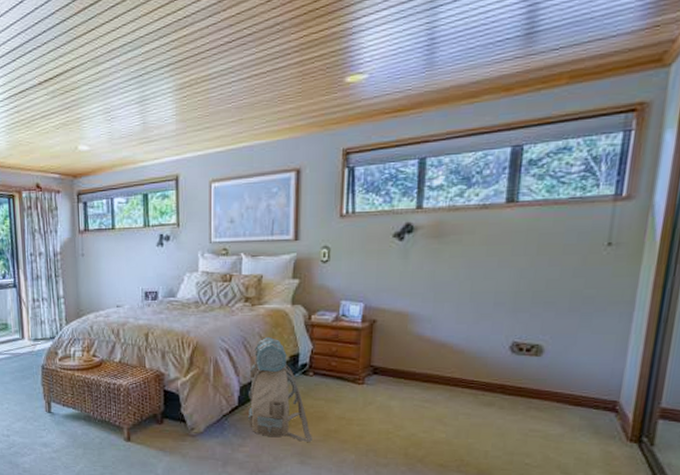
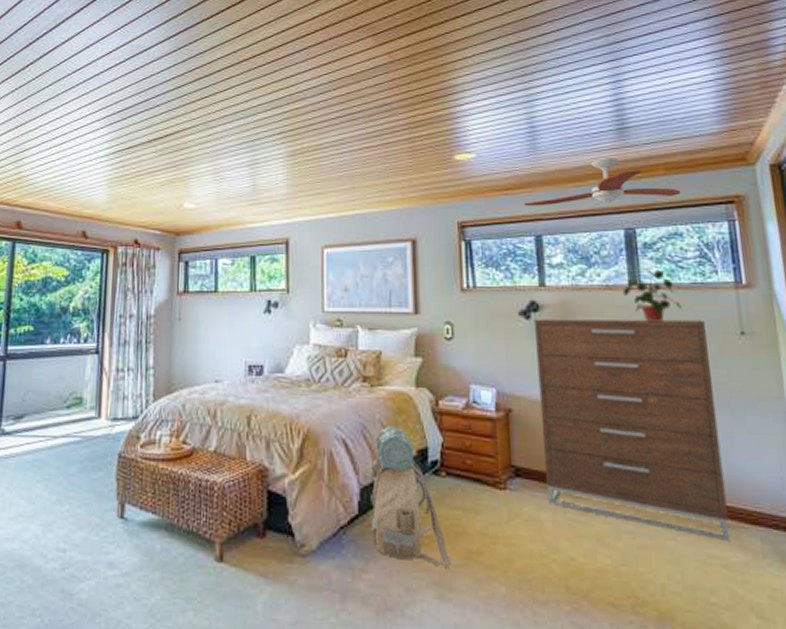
dresser: none [399,233,574,419] -> present [534,318,731,542]
ceiling fan: none [412,68,580,128] -> present [524,158,681,206]
potted plant: none [498,187,555,238] -> present [622,270,682,322]

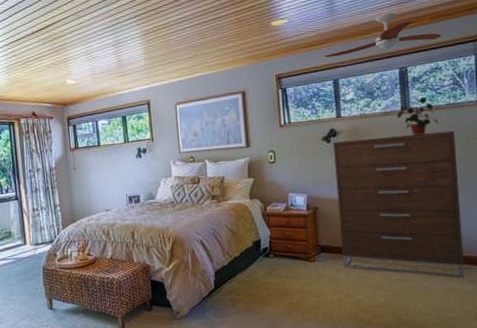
backpack: present [370,425,451,567] -> none [221,227,279,316]

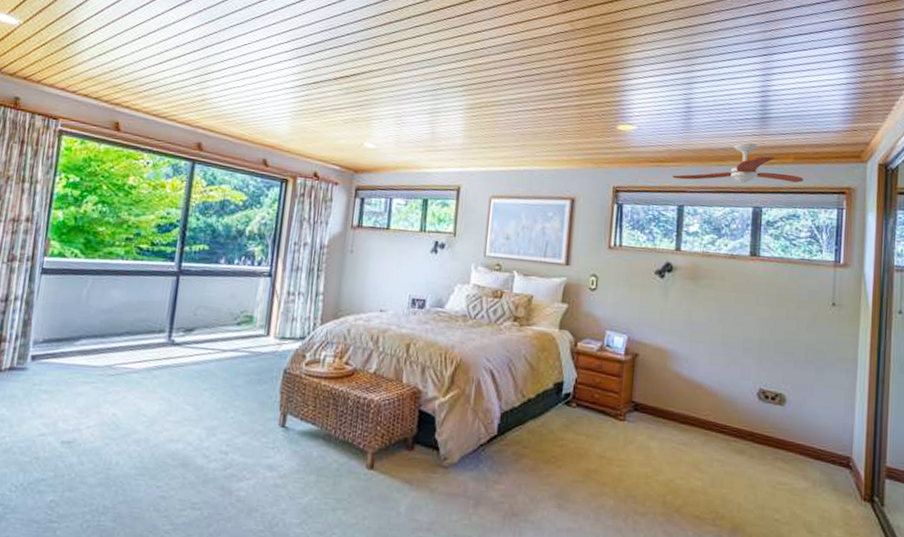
dresser: present [333,130,465,279] -> none [658,278,805,472]
potted plant: present [397,97,439,136] -> none [743,245,789,290]

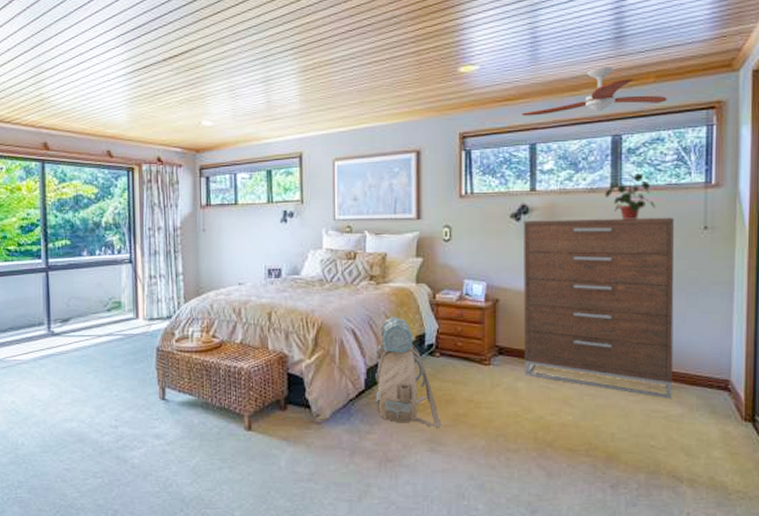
backpack: none [506,360,572,483] -> present [375,316,441,427]
dresser: none [658,278,805,472] -> present [523,217,675,399]
potted plant: none [743,245,789,290] -> present [604,173,655,220]

